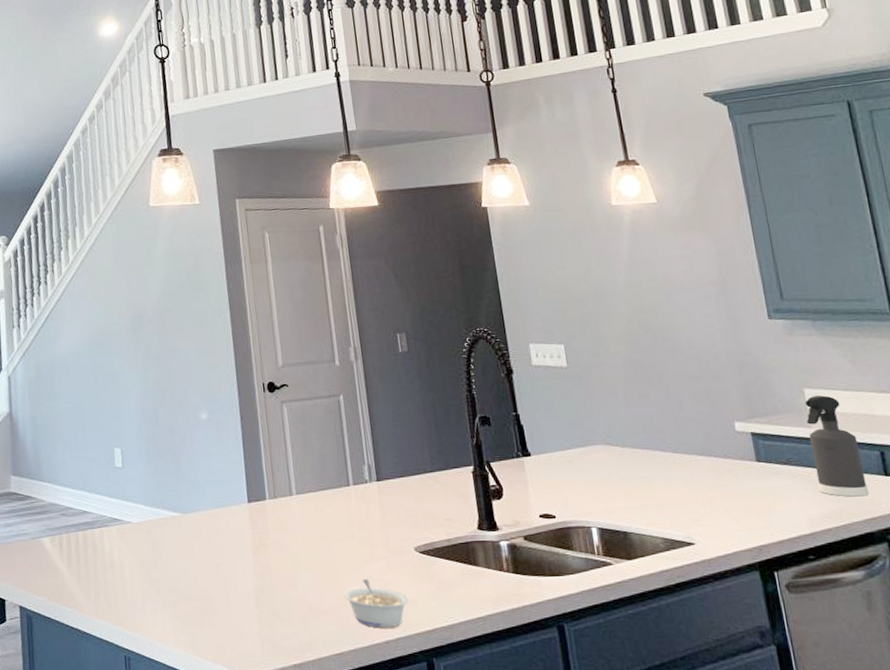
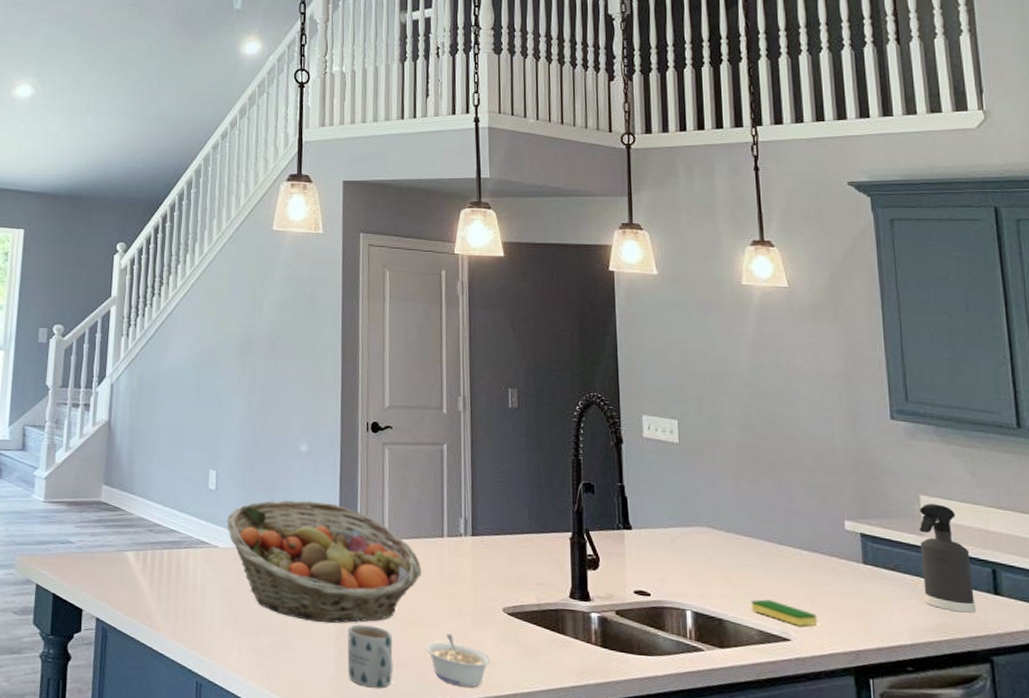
fruit basket: none [136,466,333,583] -> present [227,499,422,623]
mug: none [266,580,315,640] -> present [347,624,393,688]
dish sponge: none [652,507,719,529] -> present [750,599,817,626]

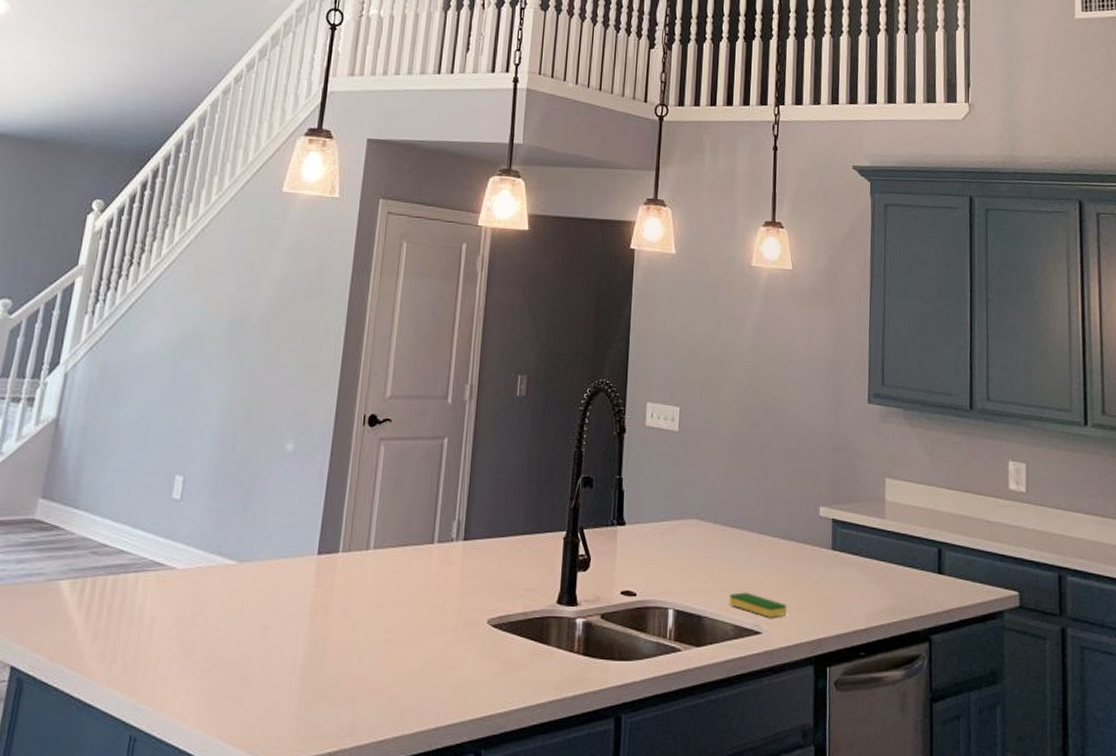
fruit basket: present [227,499,422,623] -> none [189,508,407,652]
mug: present [347,624,393,688] -> none [311,650,366,723]
legume: present [425,633,492,687] -> none [401,653,471,713]
spray bottle: present [919,504,977,613] -> none [881,486,923,593]

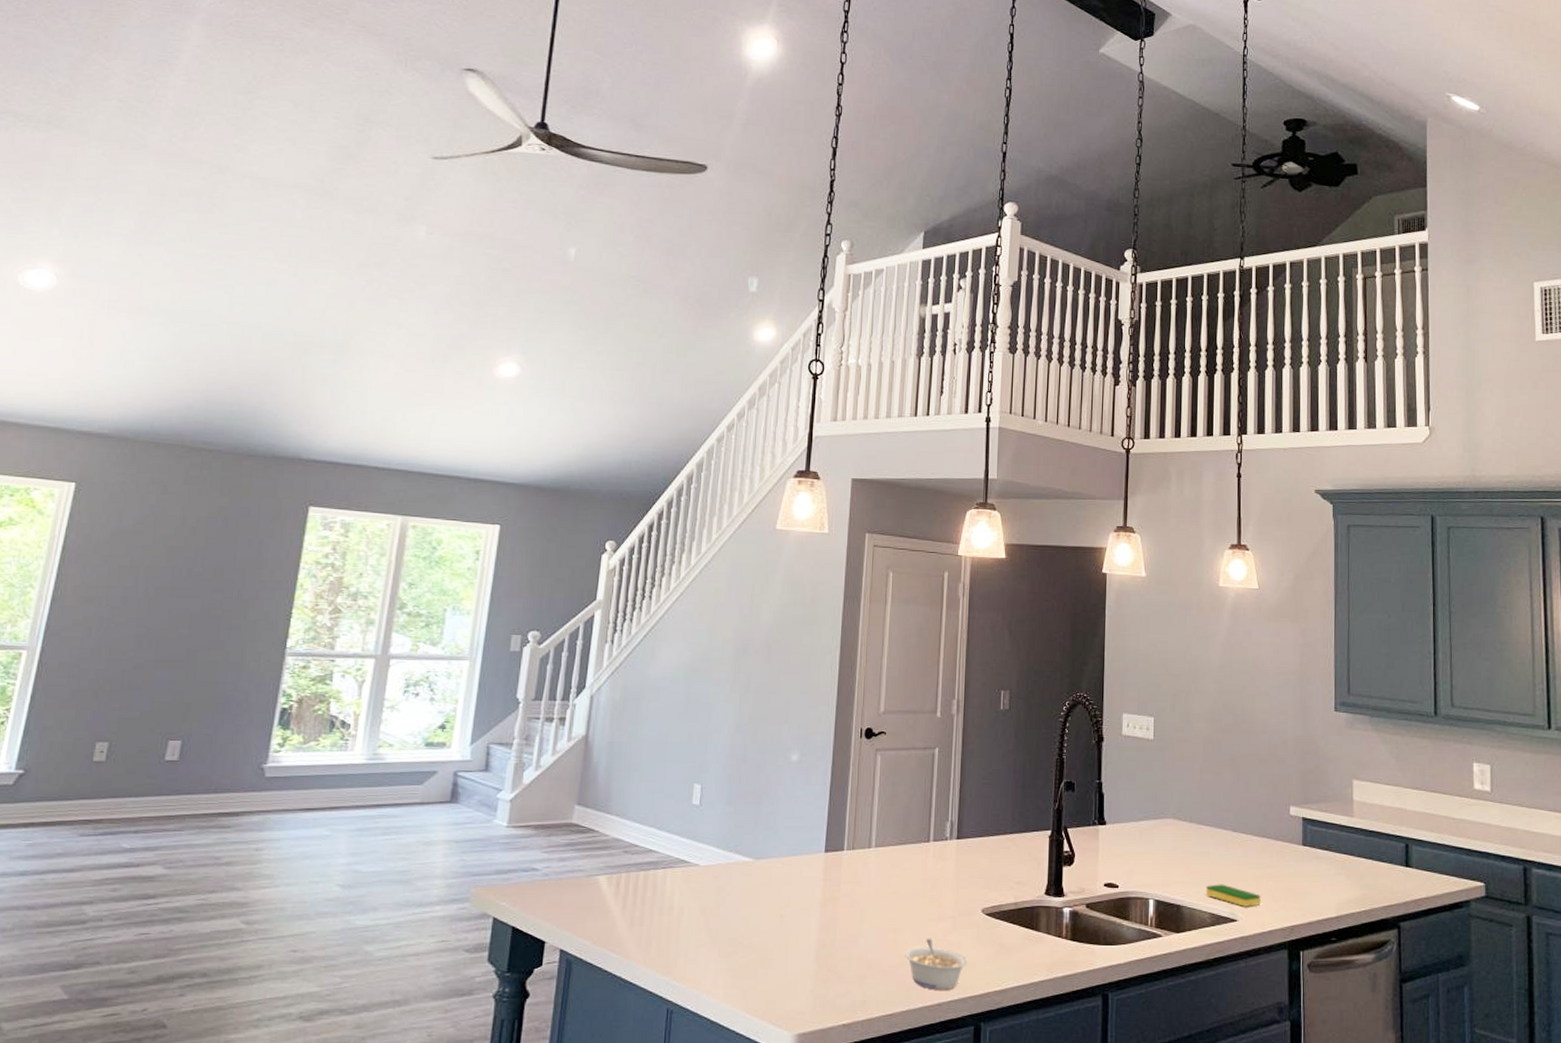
legume: none [401,653,471,713] -> present [905,938,969,990]

